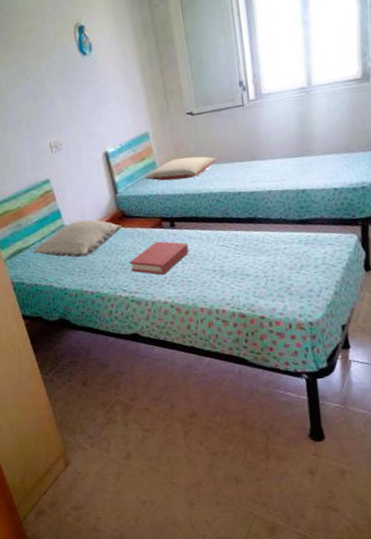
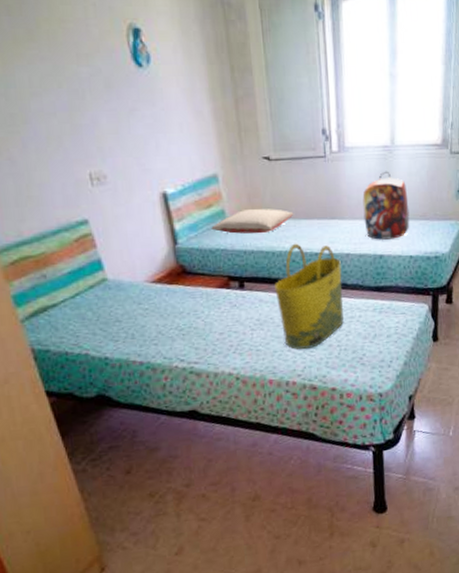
pillow: present [32,219,122,258] -> none [62,274,181,320]
hardback book: present [129,241,189,275] -> none [189,303,259,343]
tote bag: none [202,183,269,280] -> present [275,243,344,349]
backpack: none [281,110,333,176] -> present [362,171,410,241]

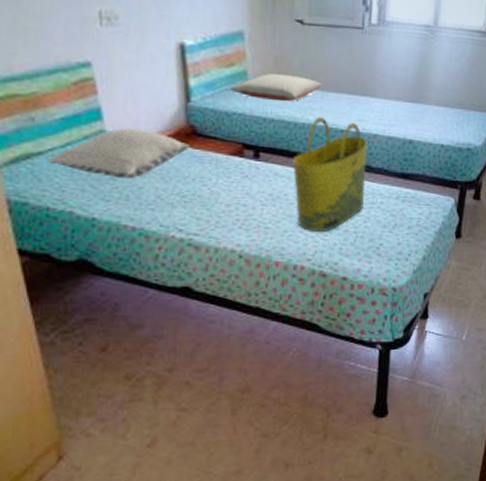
pillow: none [62,274,181,320] -> present [48,128,189,179]
backpack: present [362,171,410,241] -> none [397,52,446,126]

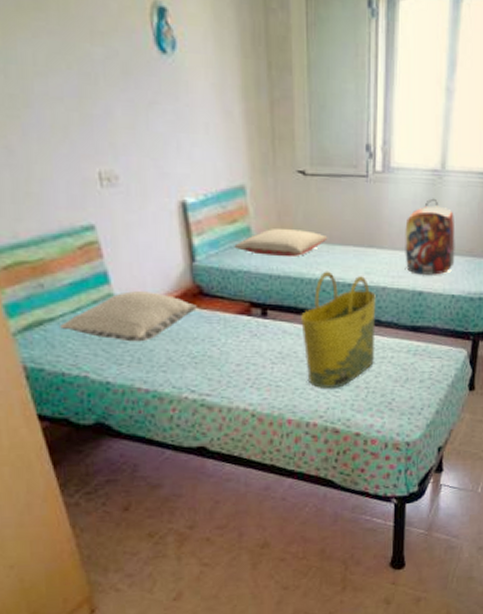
backpack: none [397,52,446,126] -> present [405,198,455,276]

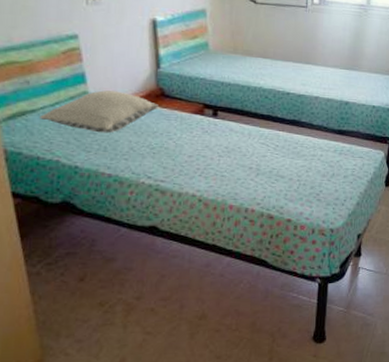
pillow: present [234,229,328,257] -> none [193,45,272,69]
tote bag: present [301,271,376,388] -> none [246,81,310,180]
backpack: present [405,198,455,276] -> none [335,27,377,89]

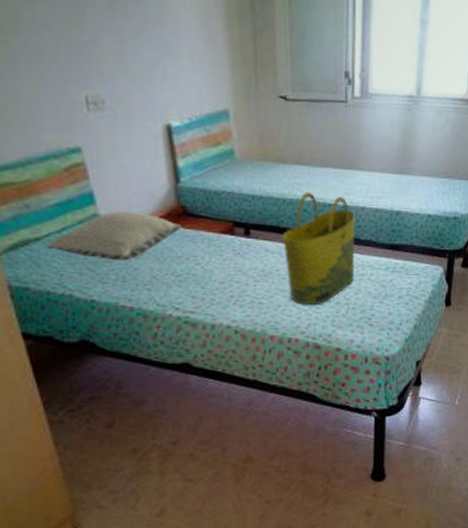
tote bag: none [246,81,310,180] -> present [283,191,355,305]

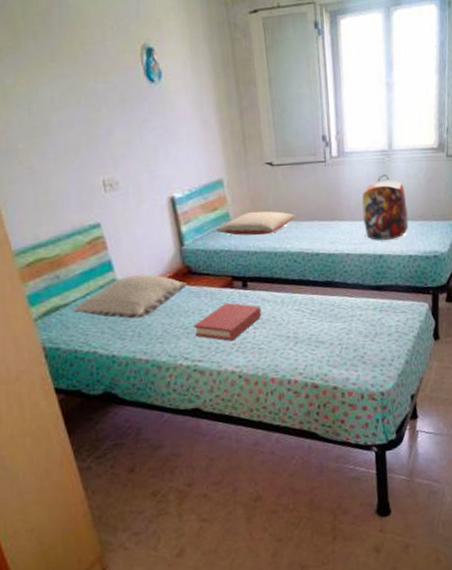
hardback book: none [187,250,264,293] -> present [194,302,262,341]
pillow: none [218,151,309,179] -> present [216,211,296,236]
tote bag: present [283,191,355,305] -> none [277,244,345,348]
backpack: none [383,122,431,197] -> present [362,174,409,241]

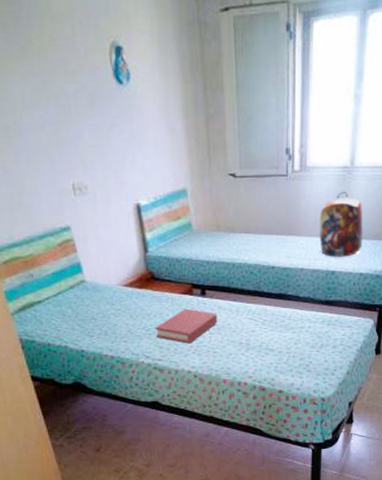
pillow: present [73,274,187,319] -> none [46,278,150,318]
pillow: present [216,211,296,236] -> none [178,223,255,246]

